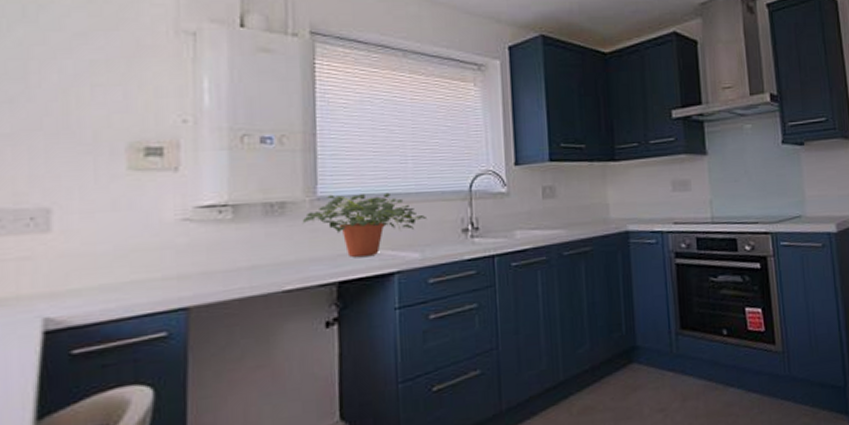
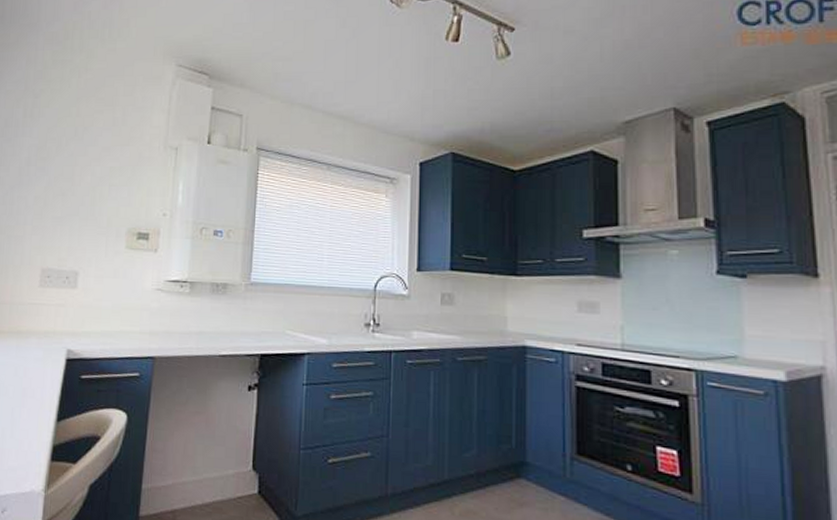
potted plant: present [302,192,426,258] -> none [238,281,335,337]

